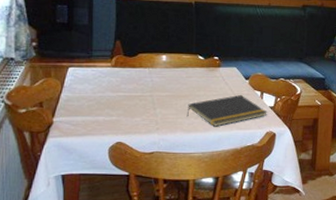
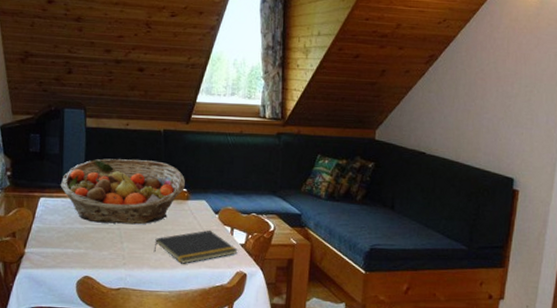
fruit basket: none [90,29,216,91] -> present [60,158,185,225]

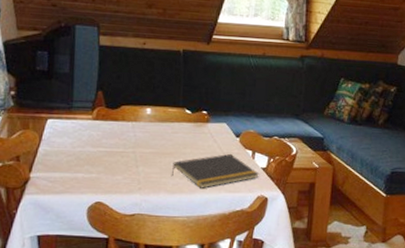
fruit basket: present [60,158,185,225] -> none [70,78,205,148]

